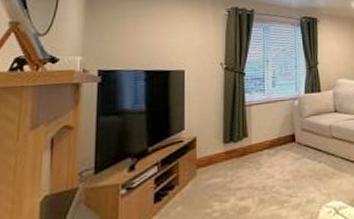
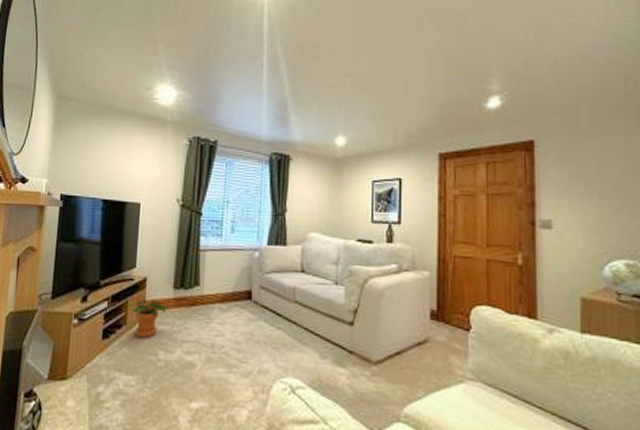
potted plant: none [183,157,217,195] -> present [132,300,166,339]

